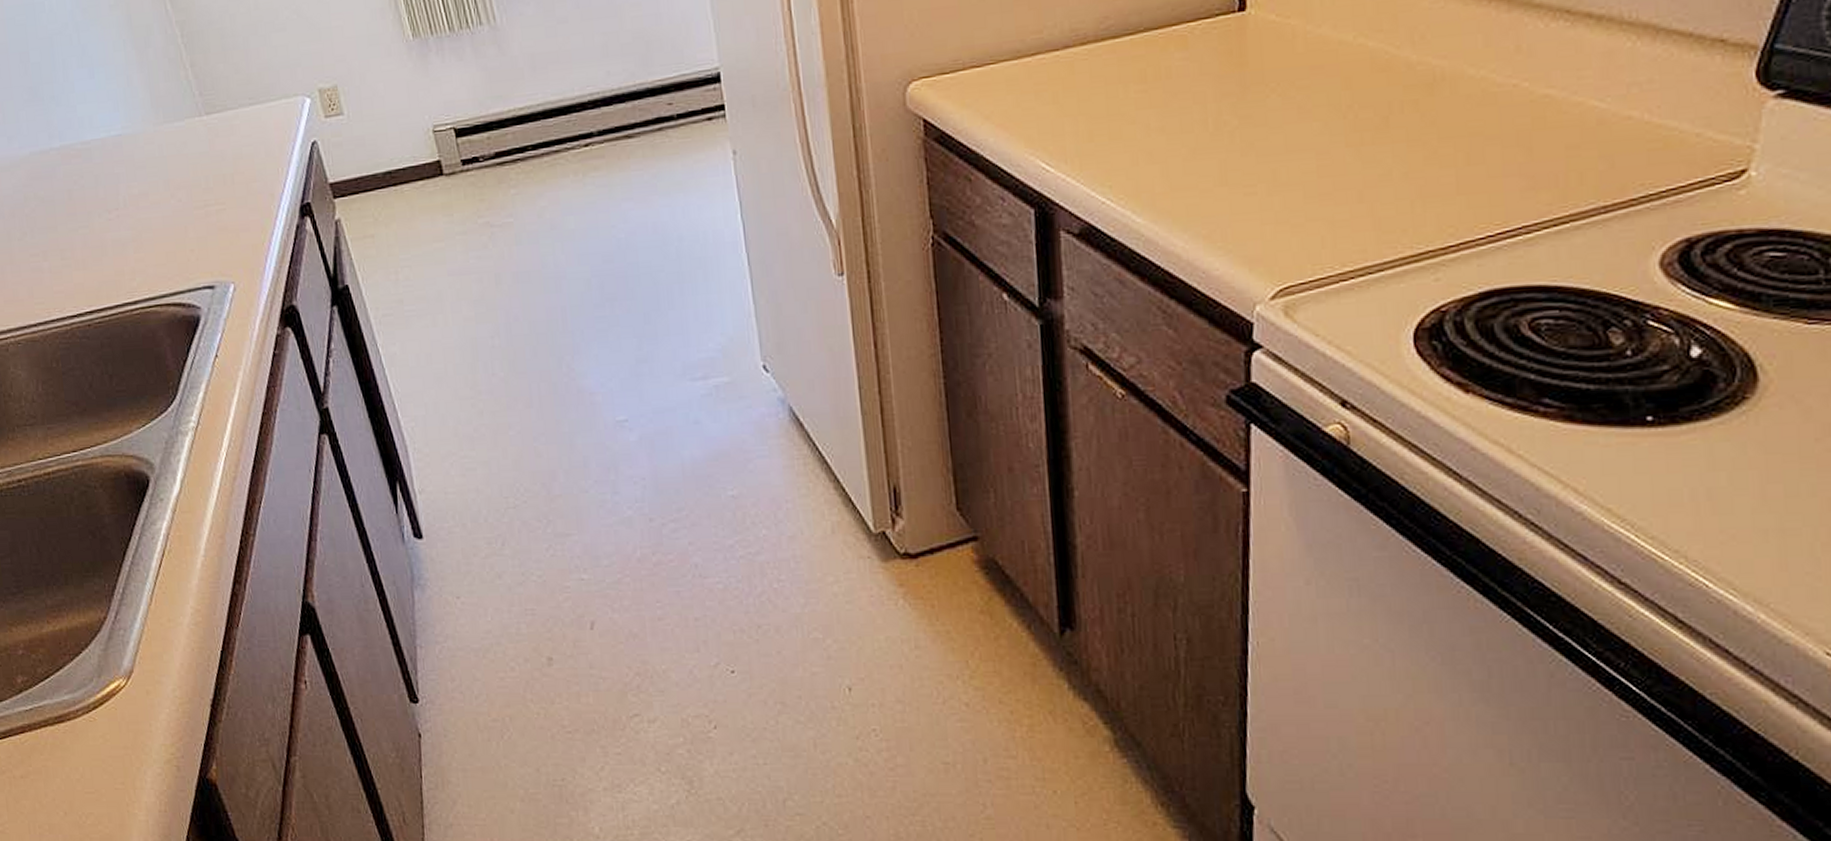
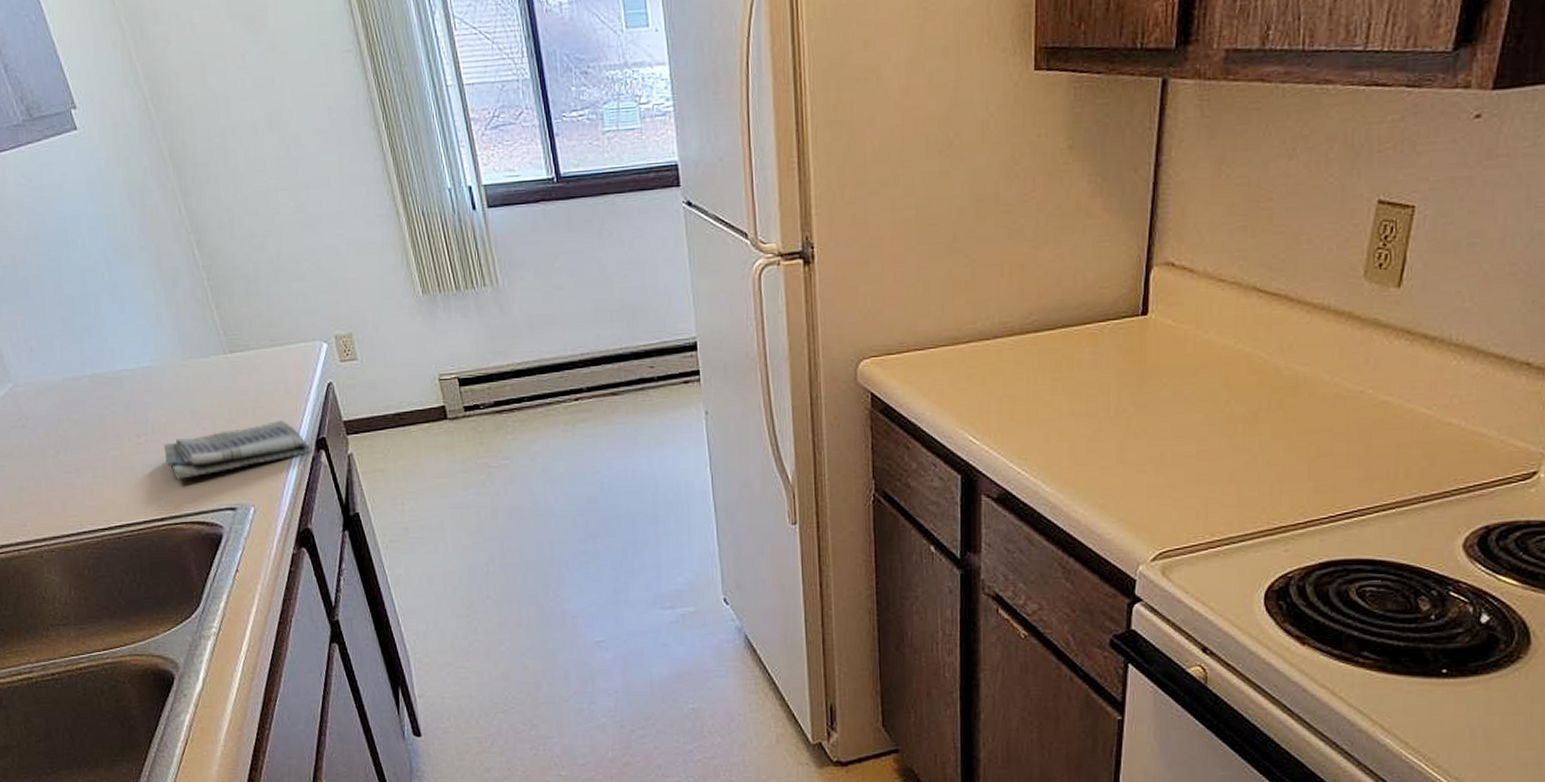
dish towel: none [135,186,293,257] -> present [163,421,310,479]

